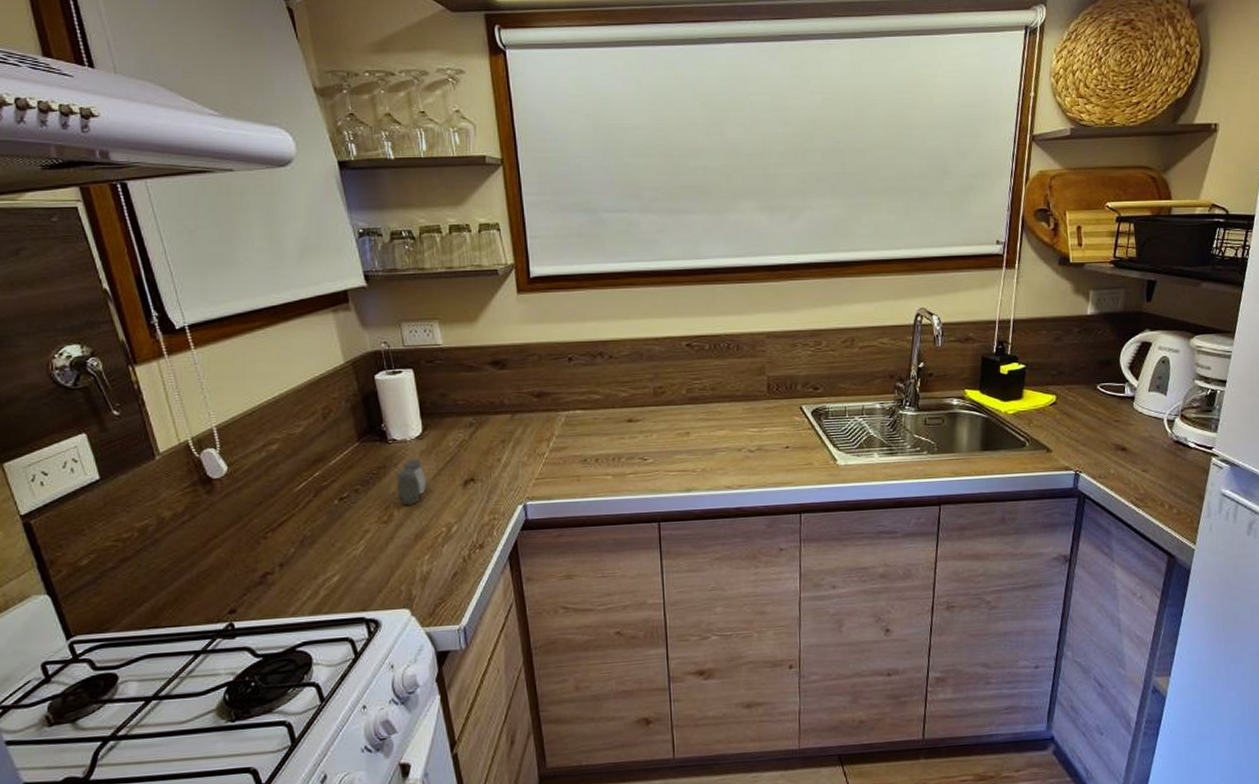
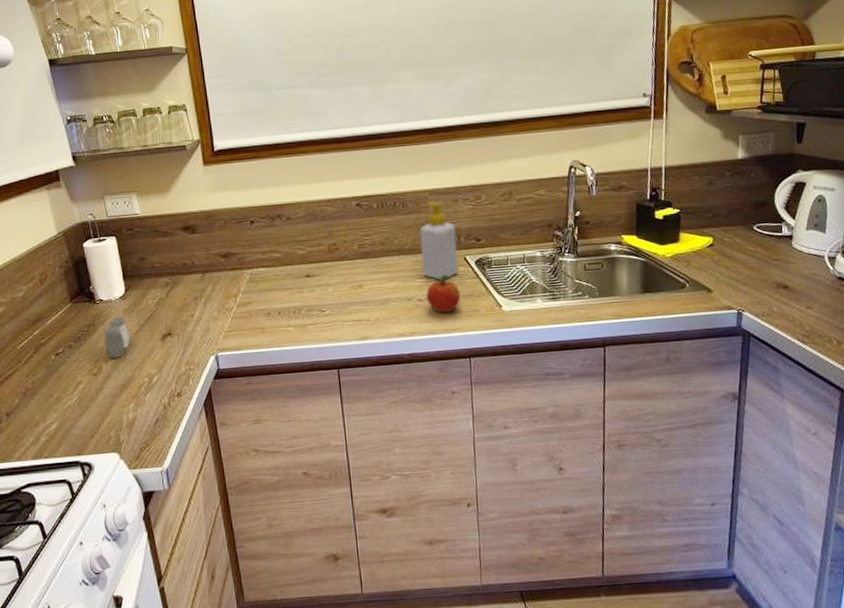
soap bottle: none [753,345,794,429] -> present [419,201,459,280]
fruit: none [758,424,794,466] -> present [426,274,461,313]

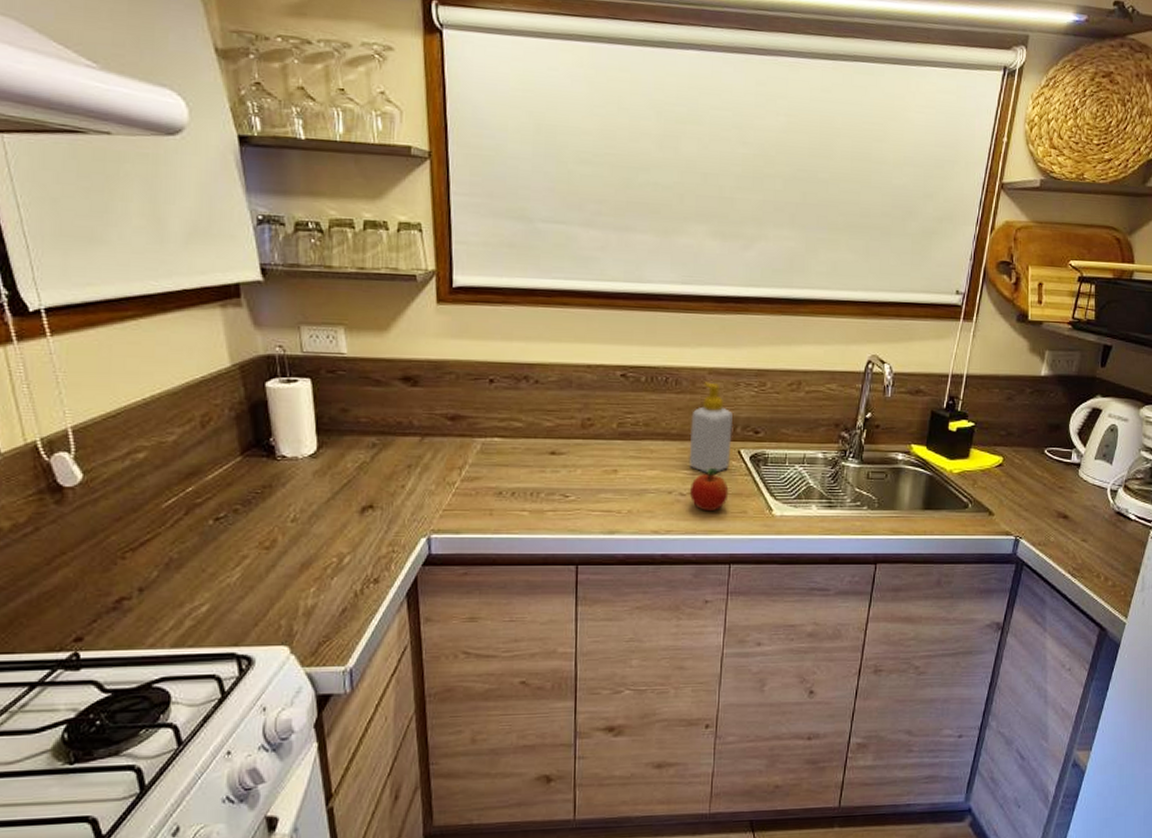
salt and pepper shaker: present [104,317,130,359] -> none [283,480,318,530]

